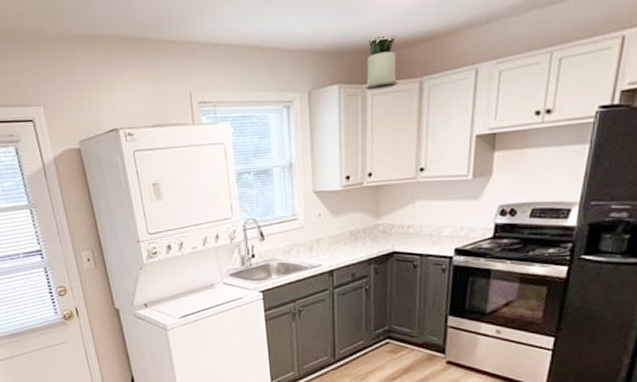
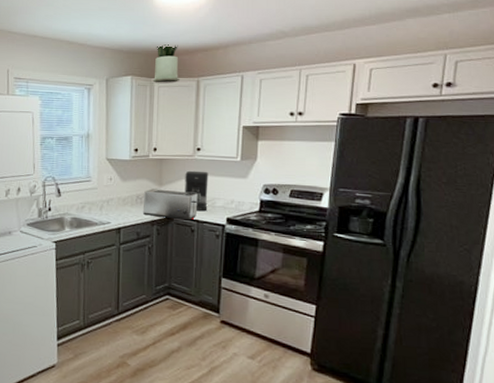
toaster: none [357,221,421,256] -> present [142,188,198,221]
coffee maker: none [406,195,434,244] -> present [185,170,209,212]

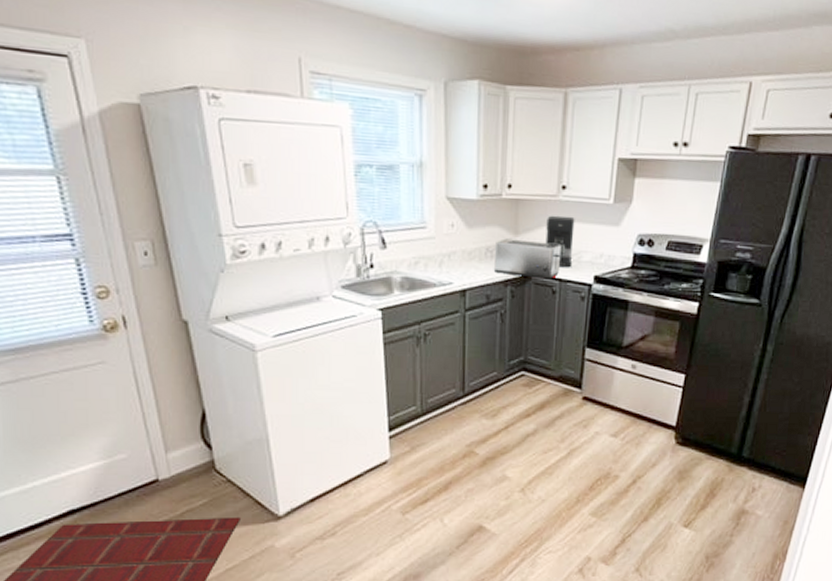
planter: present [152,44,181,84] -> none [507,36,544,96]

